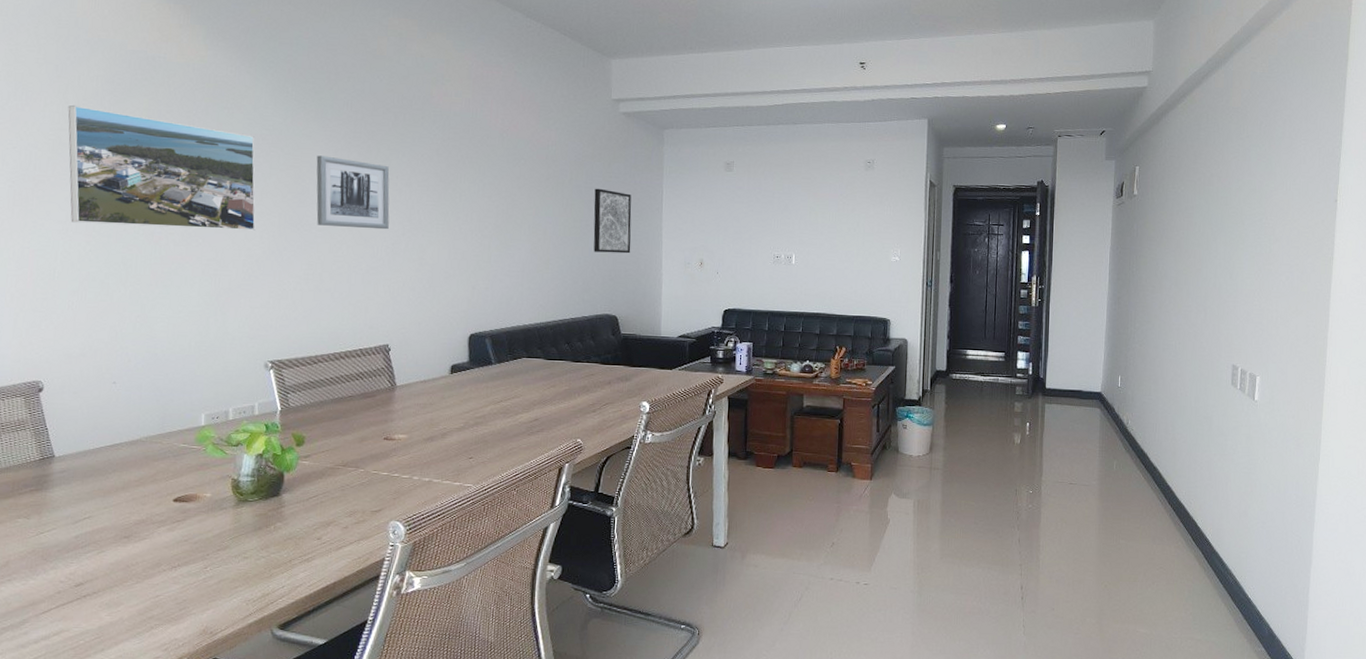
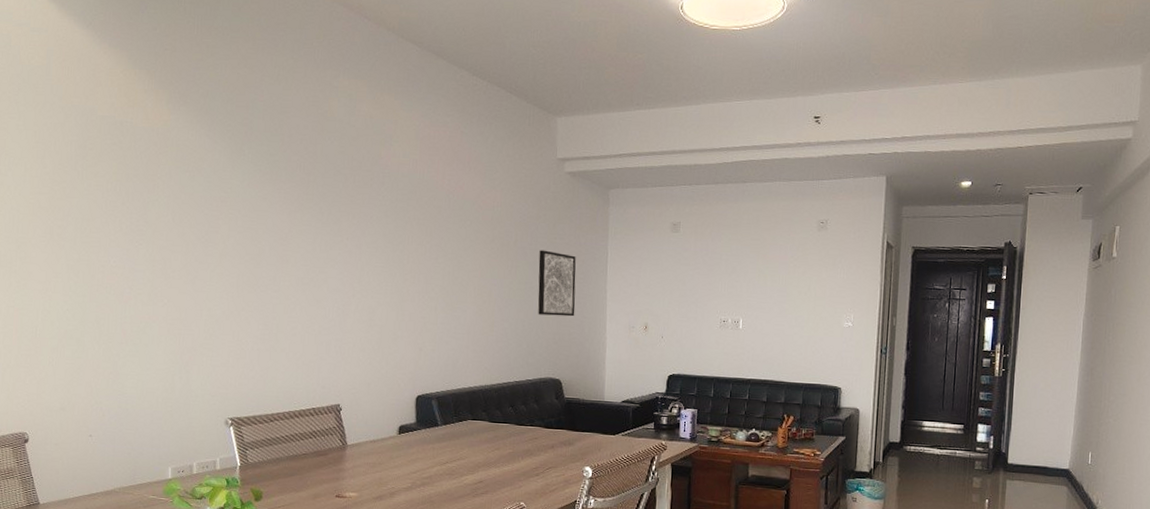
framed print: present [68,104,256,231] -> none [45,169,216,291]
wall art: present [316,155,390,230] -> none [271,217,341,291]

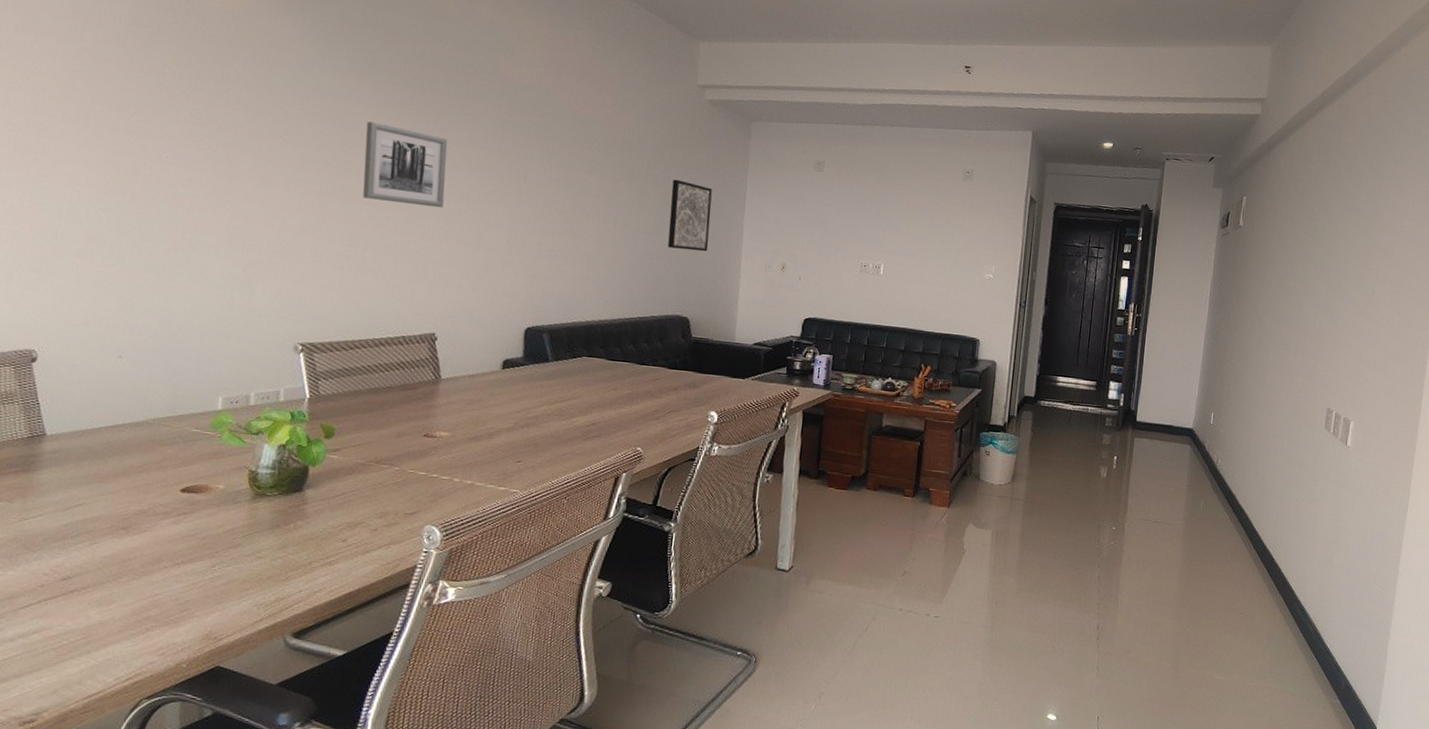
wall art: none [271,217,341,291] -> present [362,121,448,208]

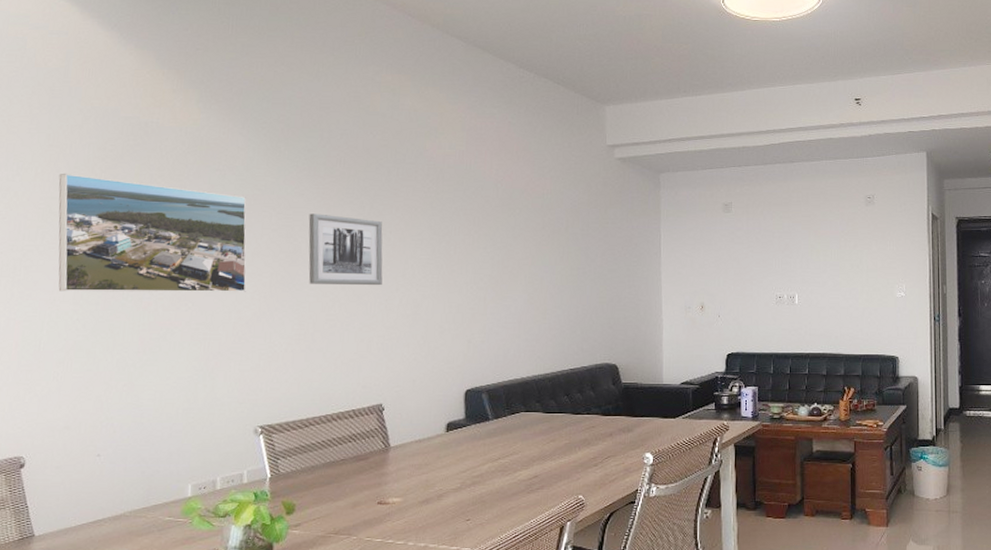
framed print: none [80,44,297,199] -> present [58,173,247,293]
wall art: present [667,179,712,252] -> none [591,235,630,300]

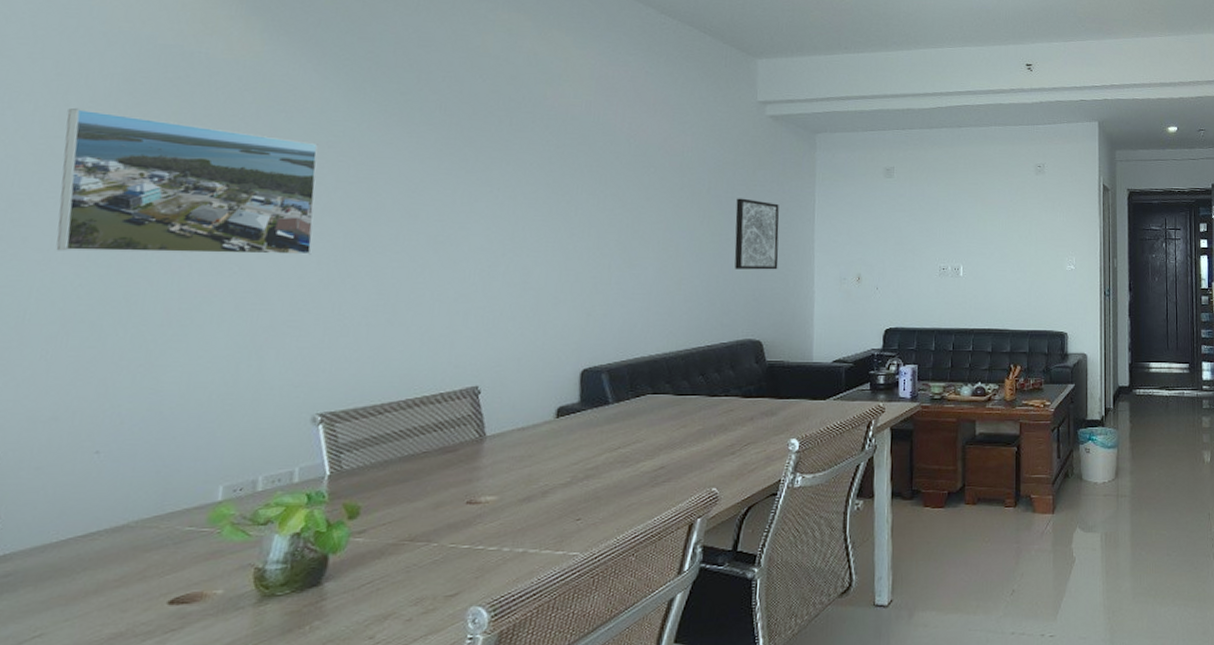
wall art: present [308,213,383,286] -> none [393,165,489,250]
wall art: none [591,235,630,300] -> present [734,198,779,270]

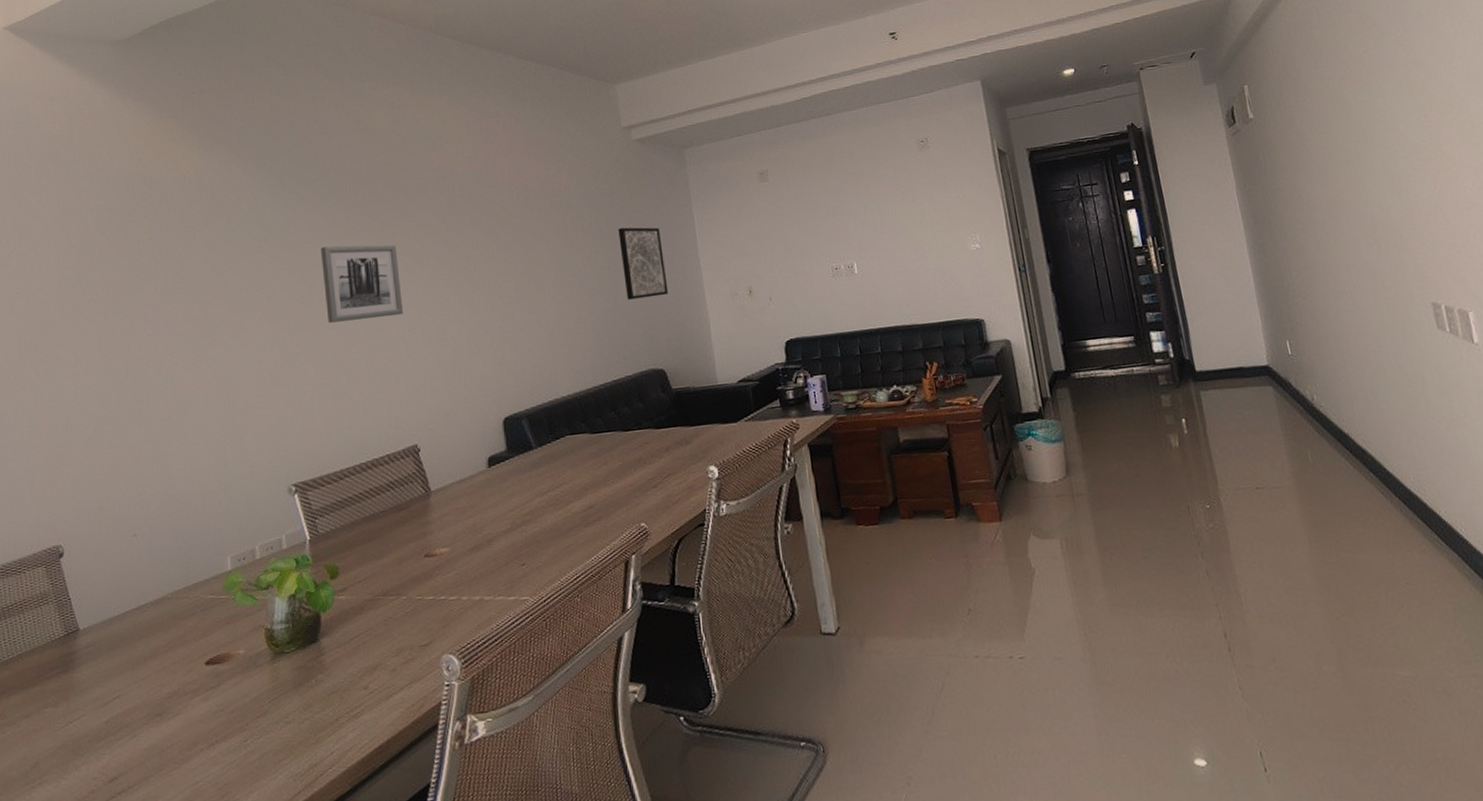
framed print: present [56,107,318,255] -> none [71,238,265,365]
wall art: none [393,165,489,250] -> present [320,244,403,323]

